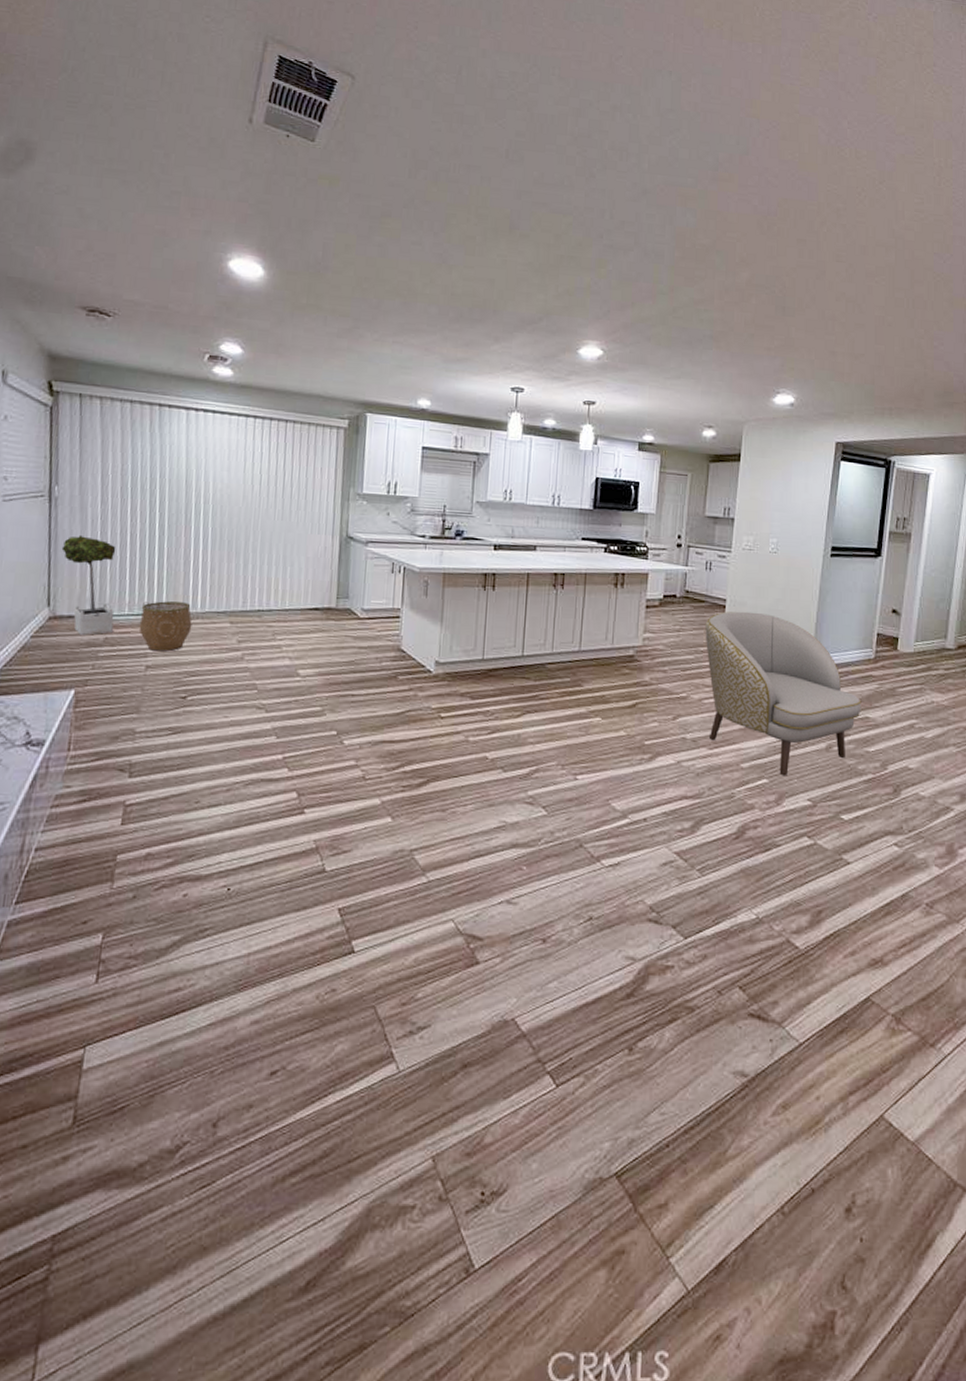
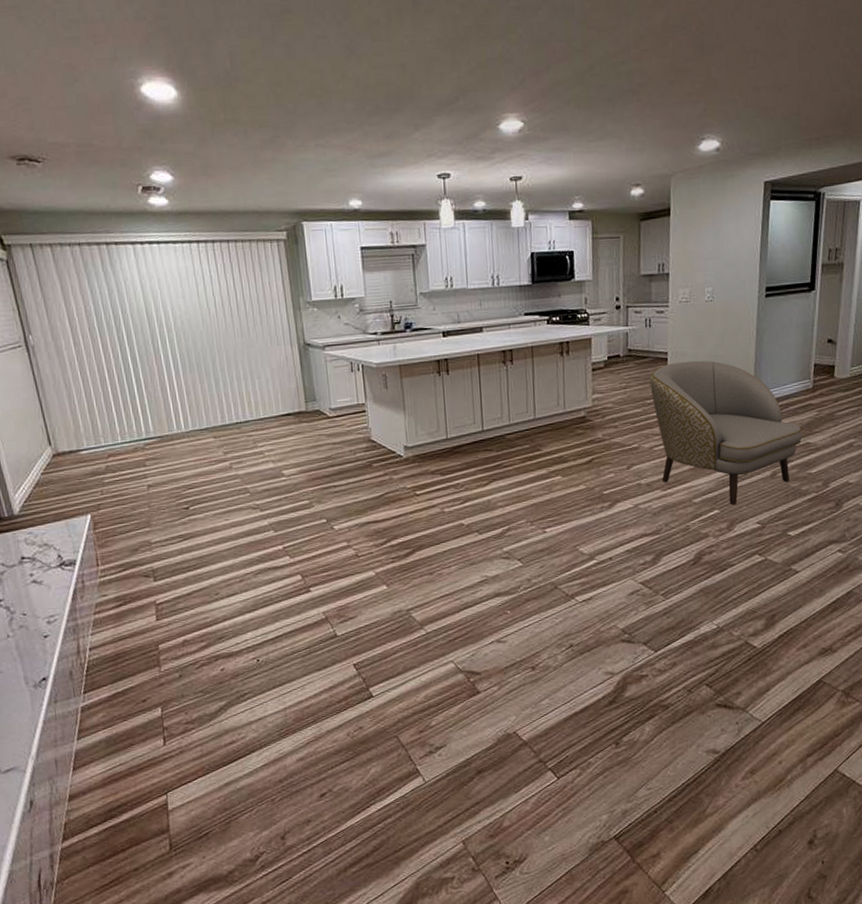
potted tree: present [61,534,116,635] -> none [49,377,111,467]
basket: present [138,601,192,652] -> none [132,425,181,472]

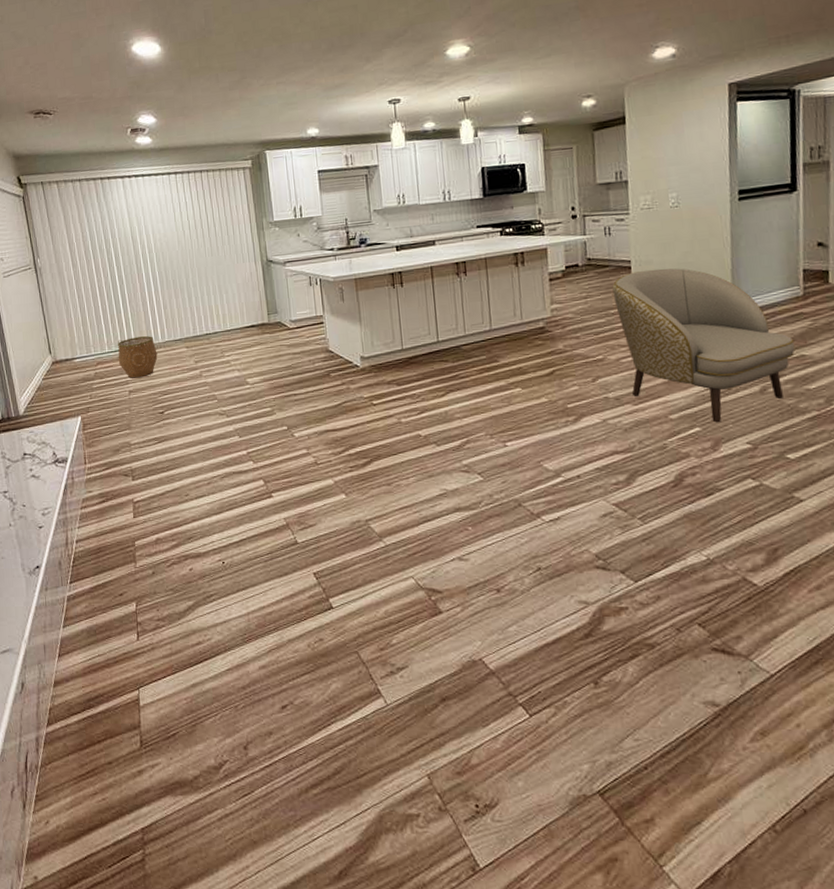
basket: none [132,425,181,472] -> present [117,336,158,379]

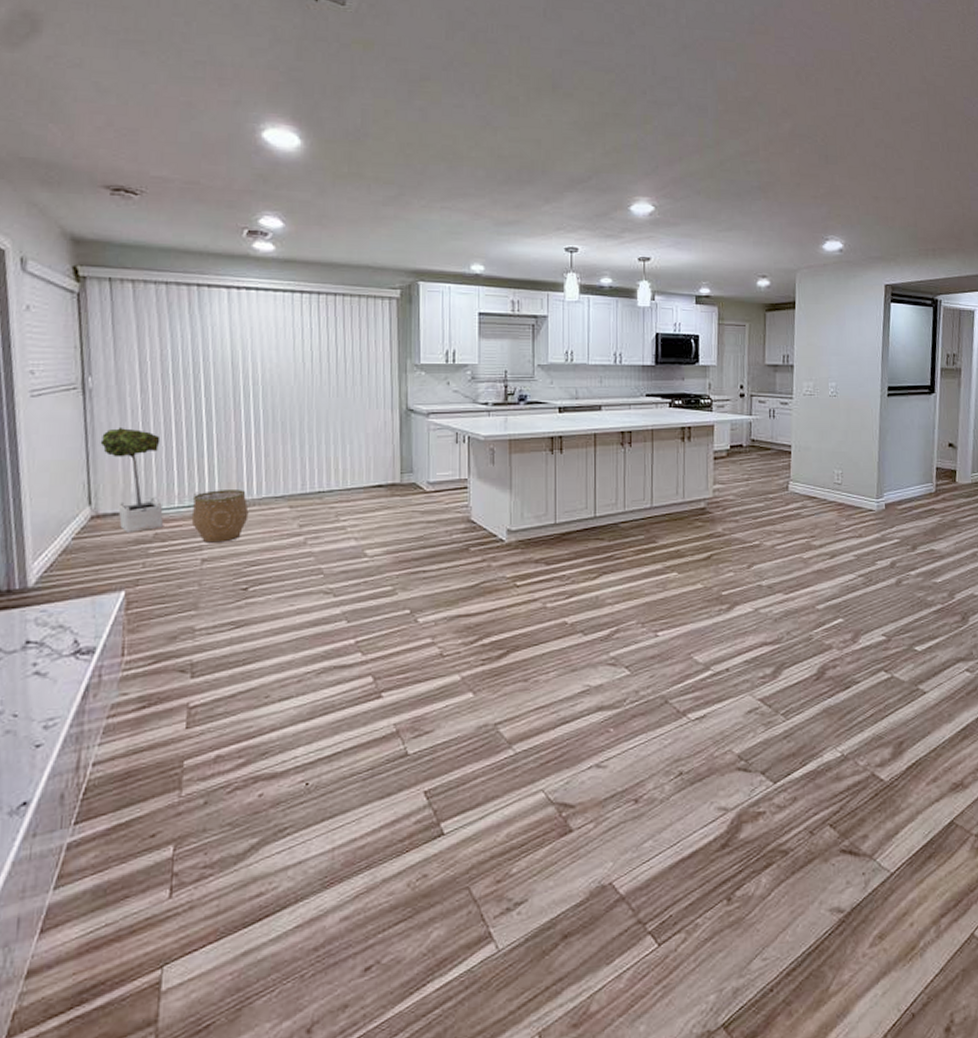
potted tree: none [51,294,100,373] -> present [100,426,163,533]
armchair: present [612,268,795,423] -> none [773,456,927,614]

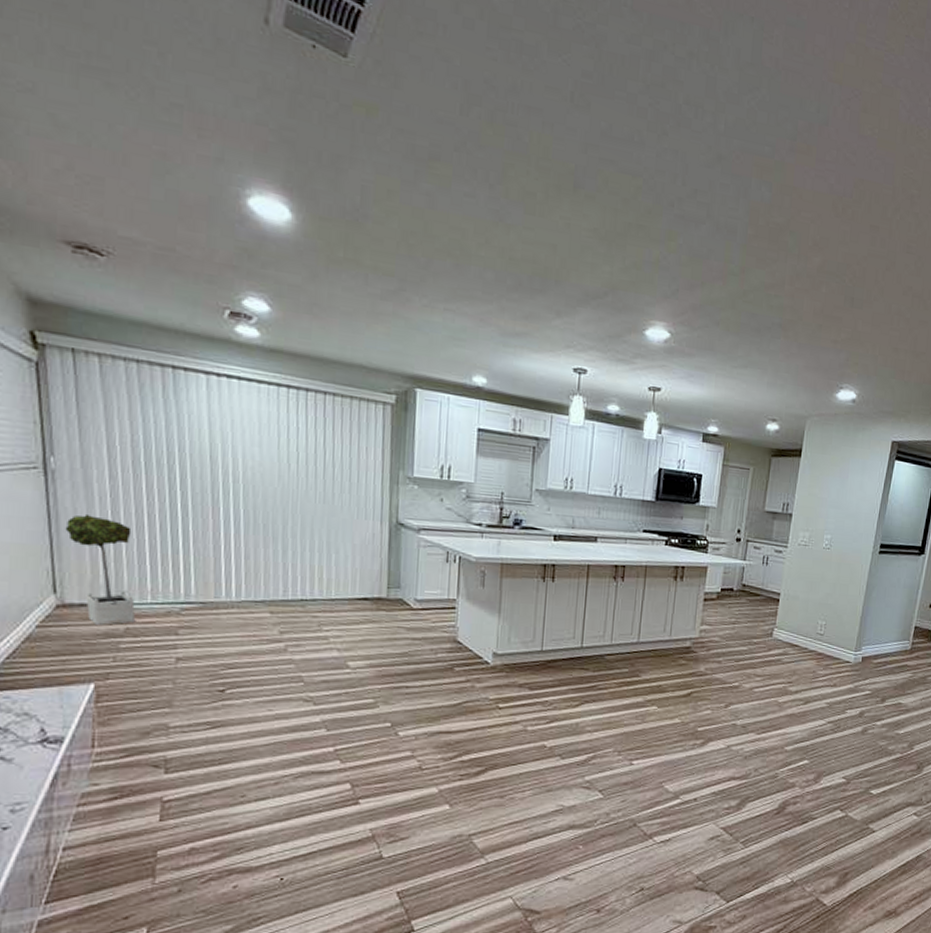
basket: present [191,490,249,543] -> none [165,589,227,643]

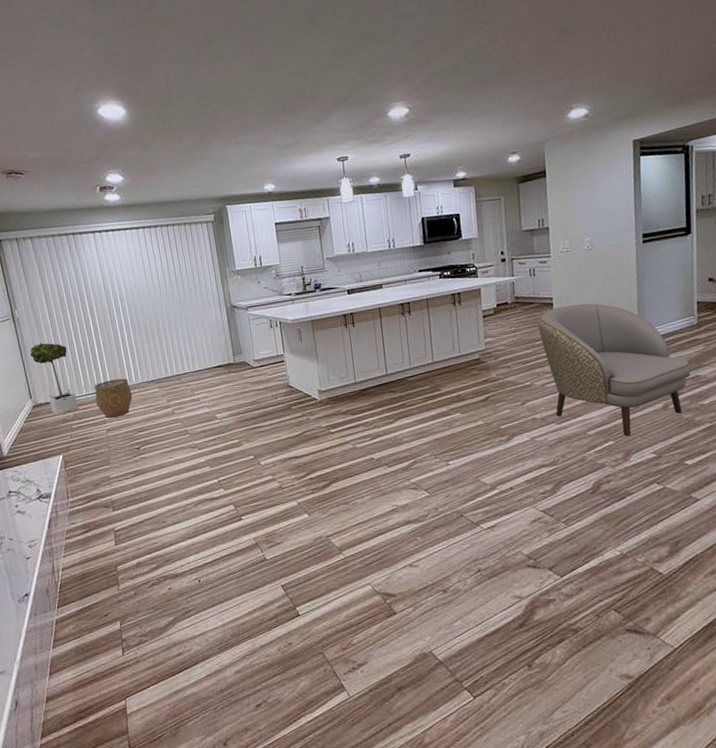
basket: none [165,589,227,643] -> present [94,378,133,418]
armchair: none [758,604,896,757] -> present [537,303,691,437]

